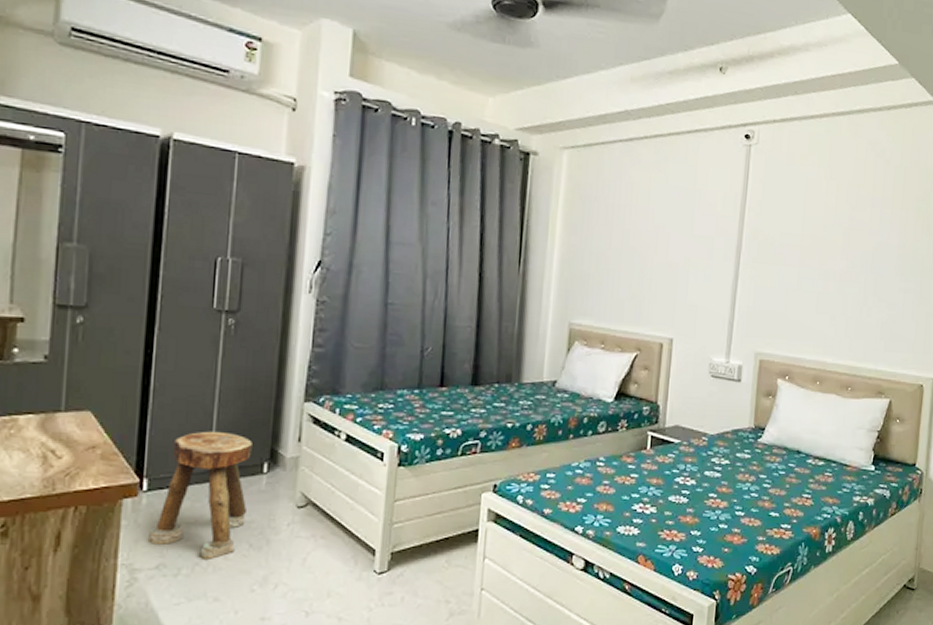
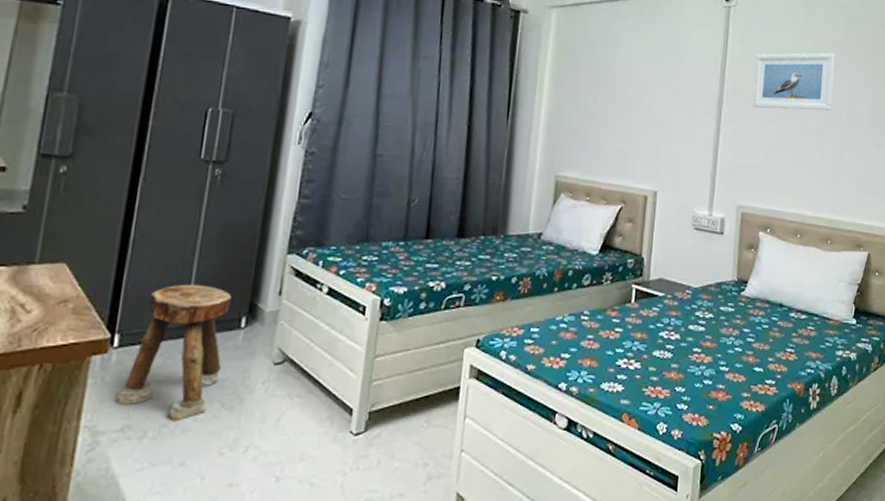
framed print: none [772,193,862,255] -> present [752,52,835,111]

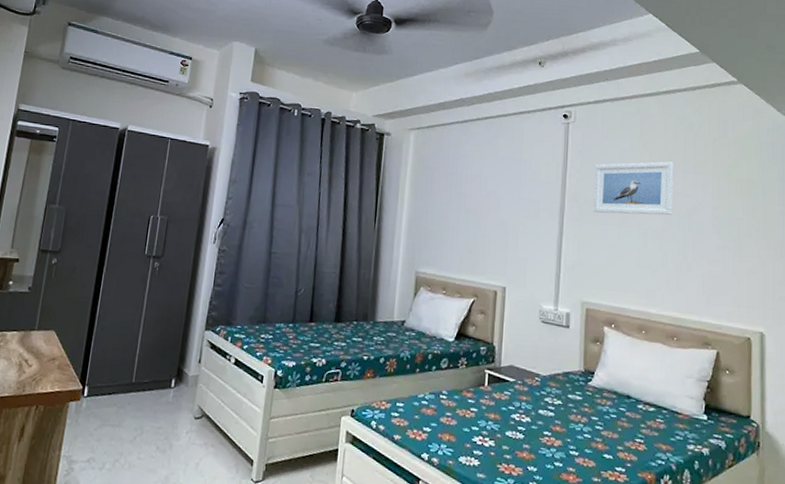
stool: present [113,284,231,420] -> none [83,350,165,457]

